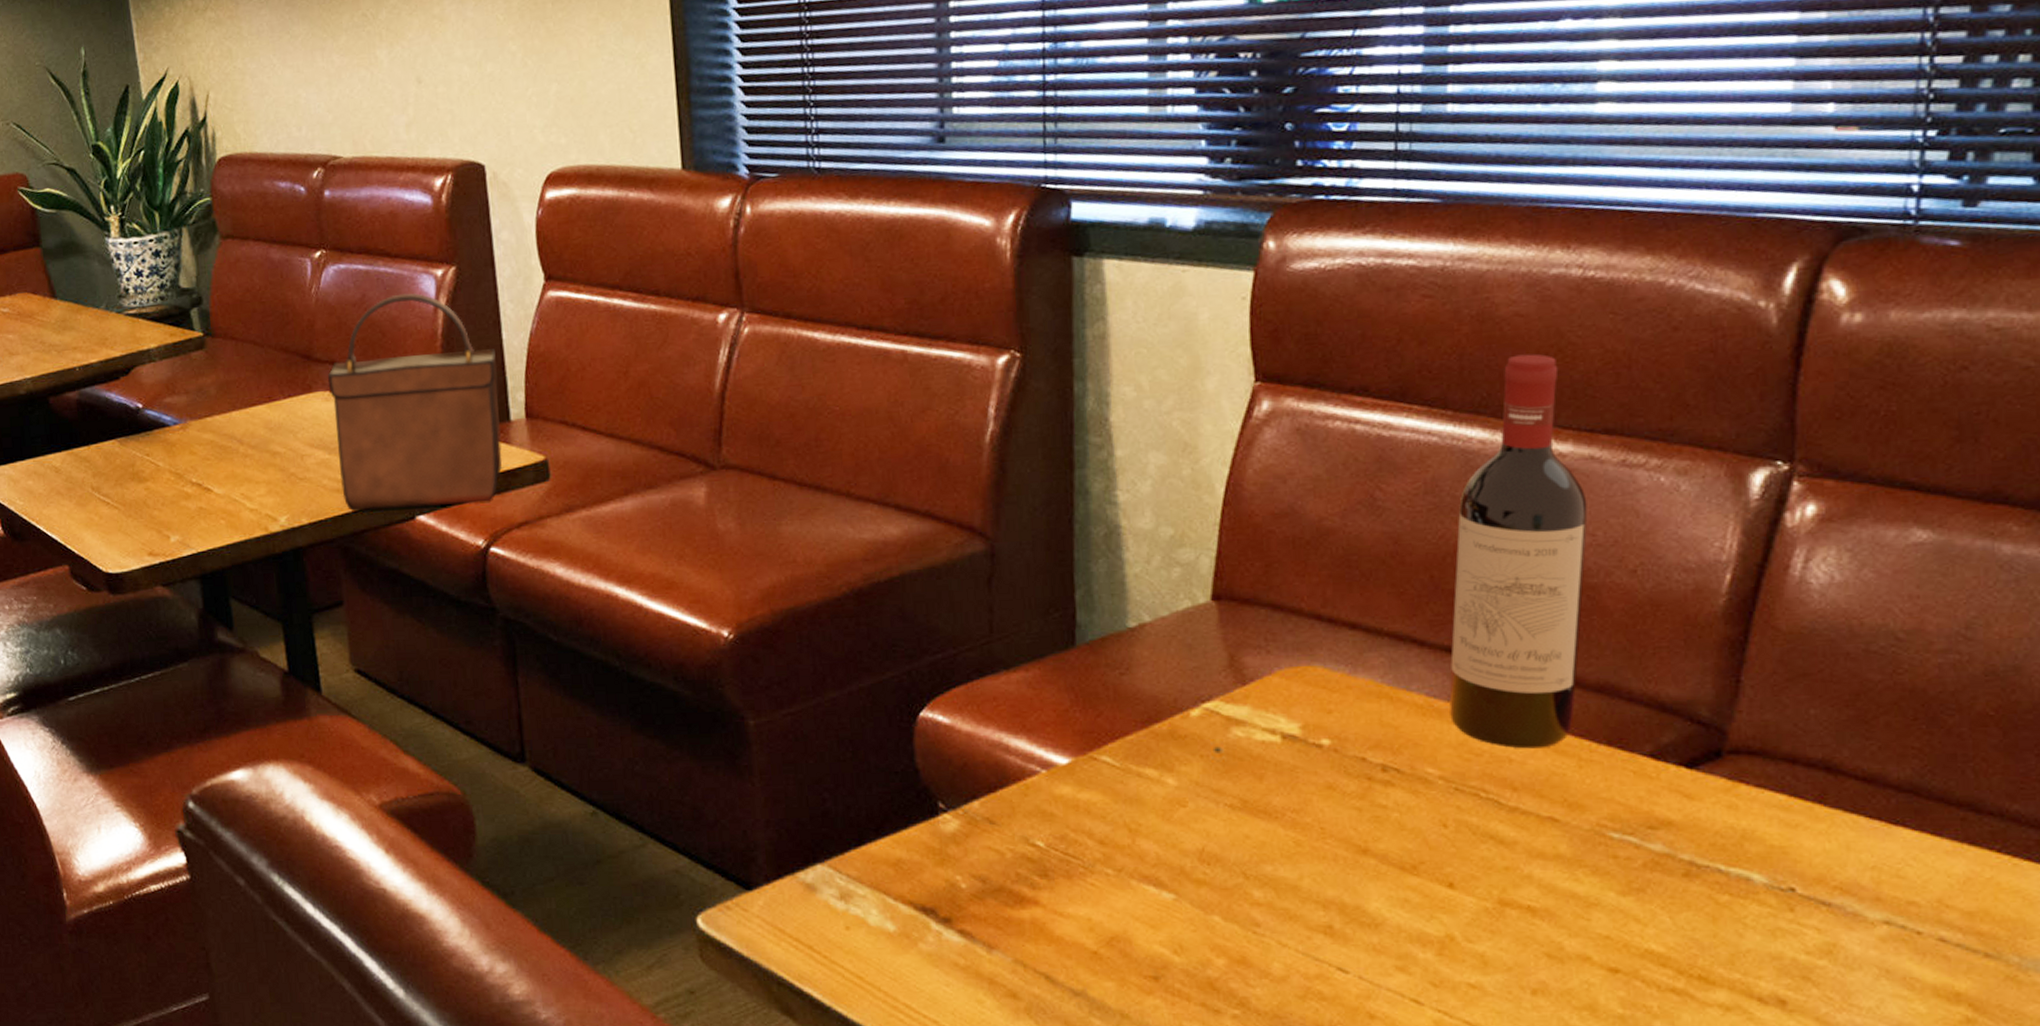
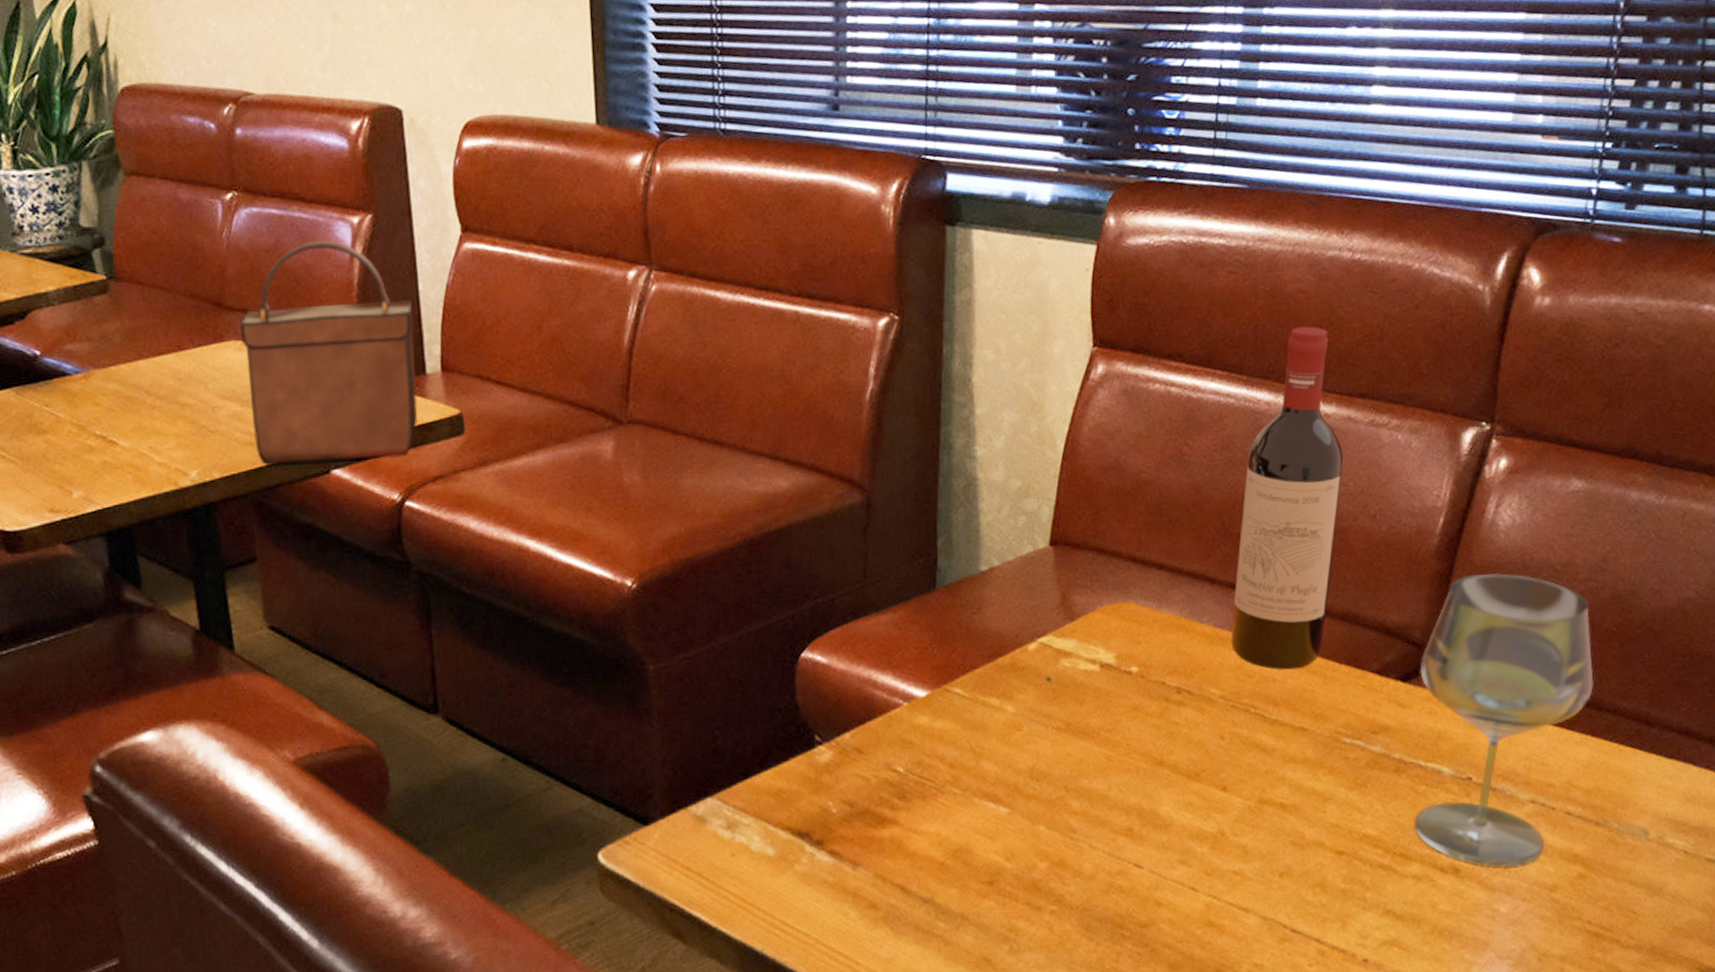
wine glass: none [1711,641,1966,1002] -> present [1413,573,1594,867]

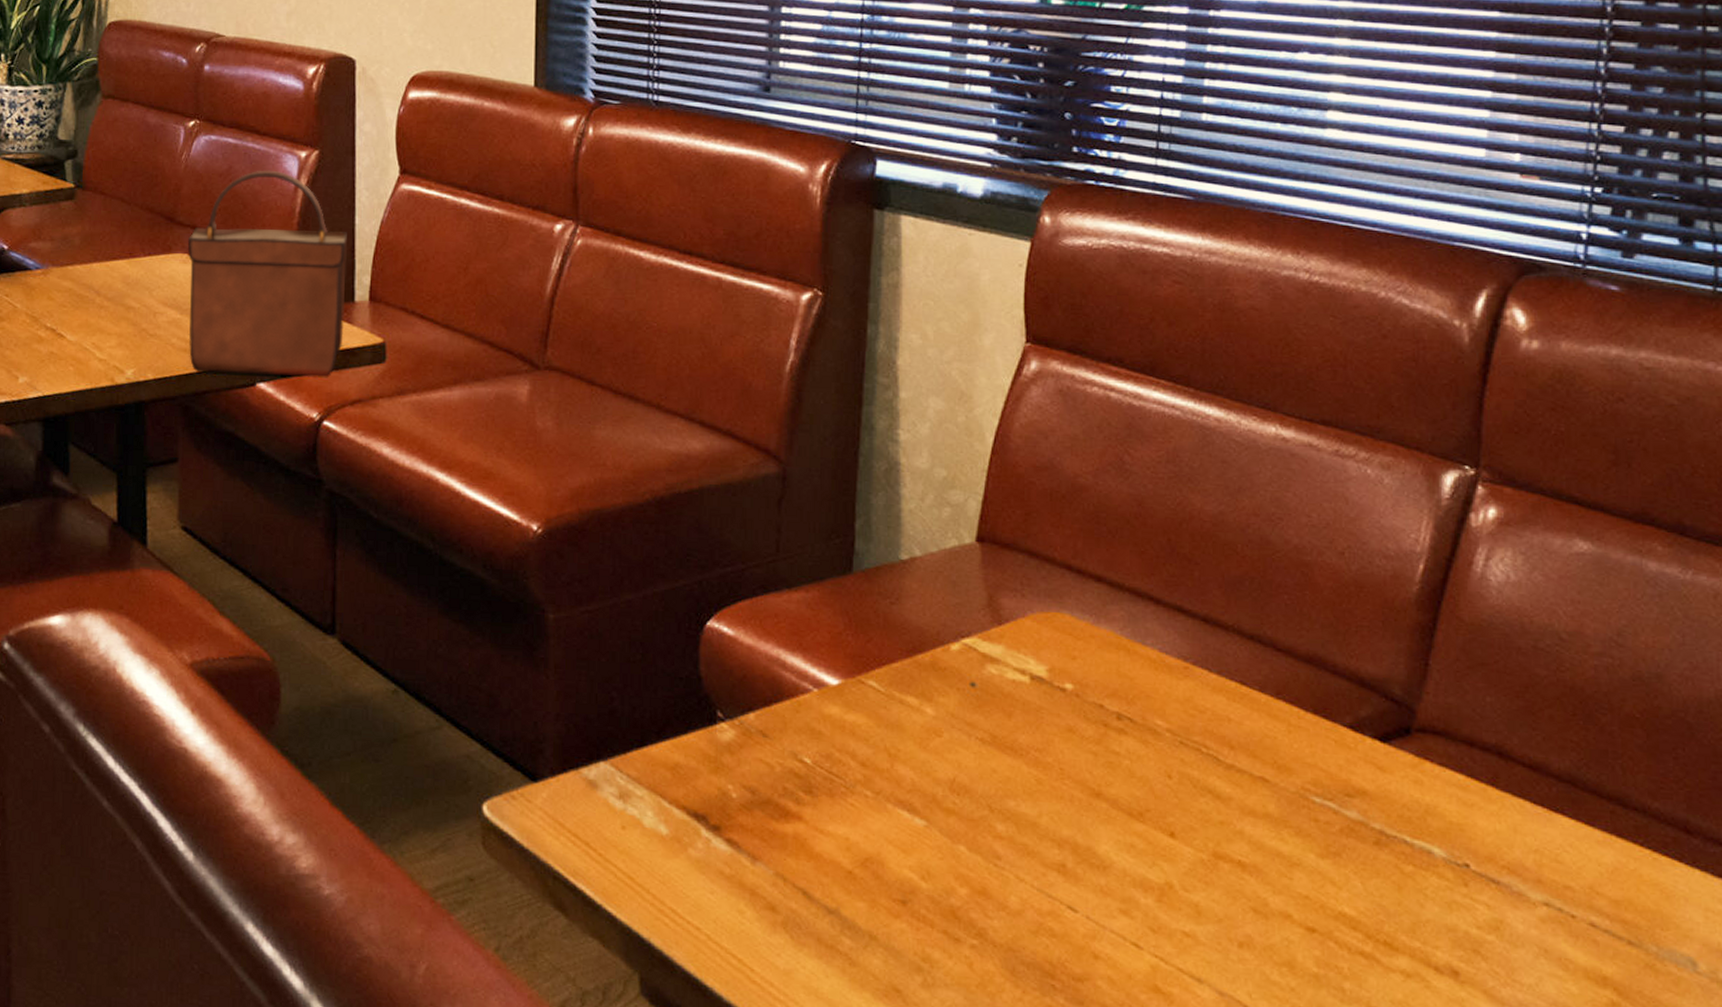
wine bottle: present [1231,326,1343,670] -> none [1179,344,1305,711]
wine glass: present [1413,573,1594,867] -> none [1400,632,1616,979]

